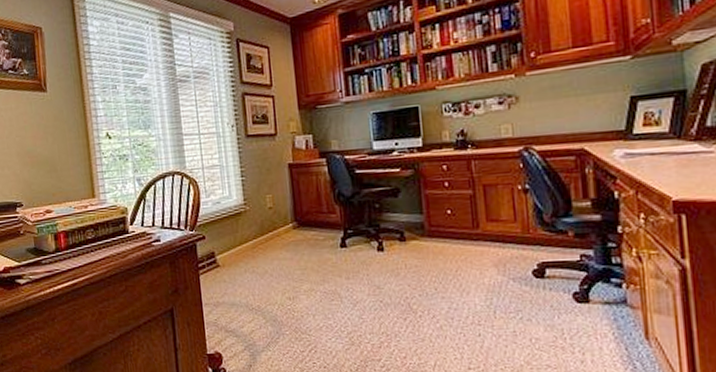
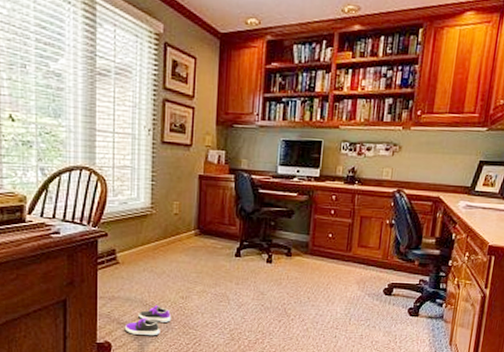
shoe: none [233,309,280,344] -> present [124,305,171,336]

